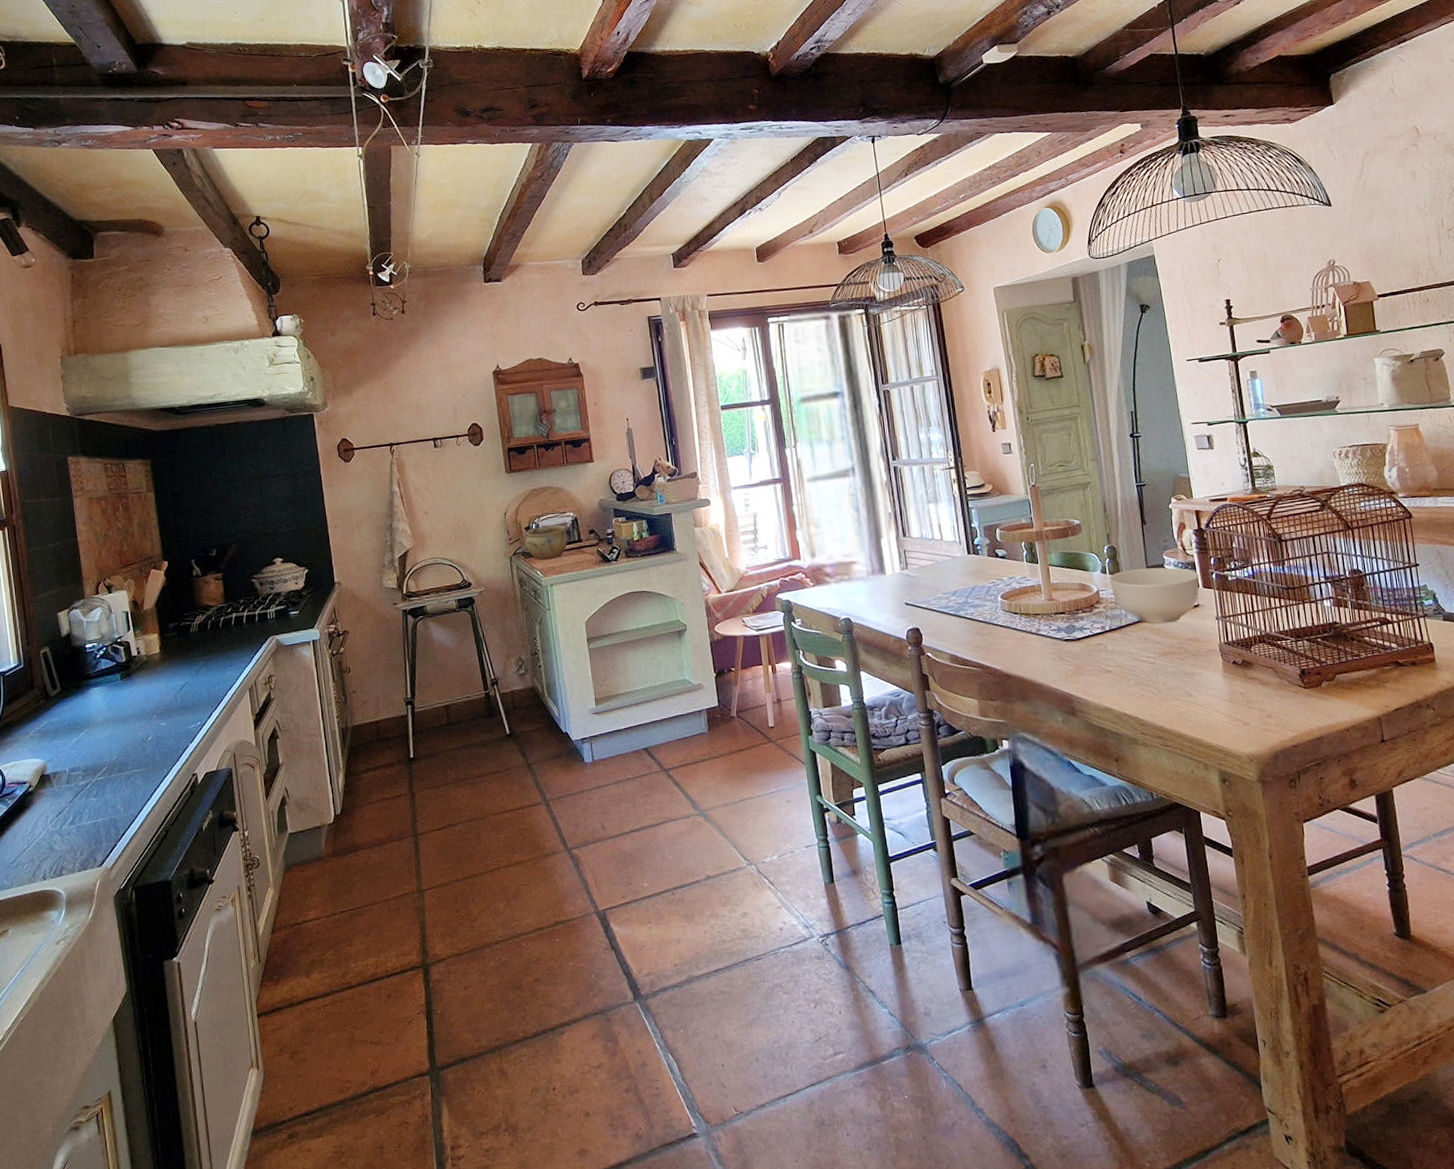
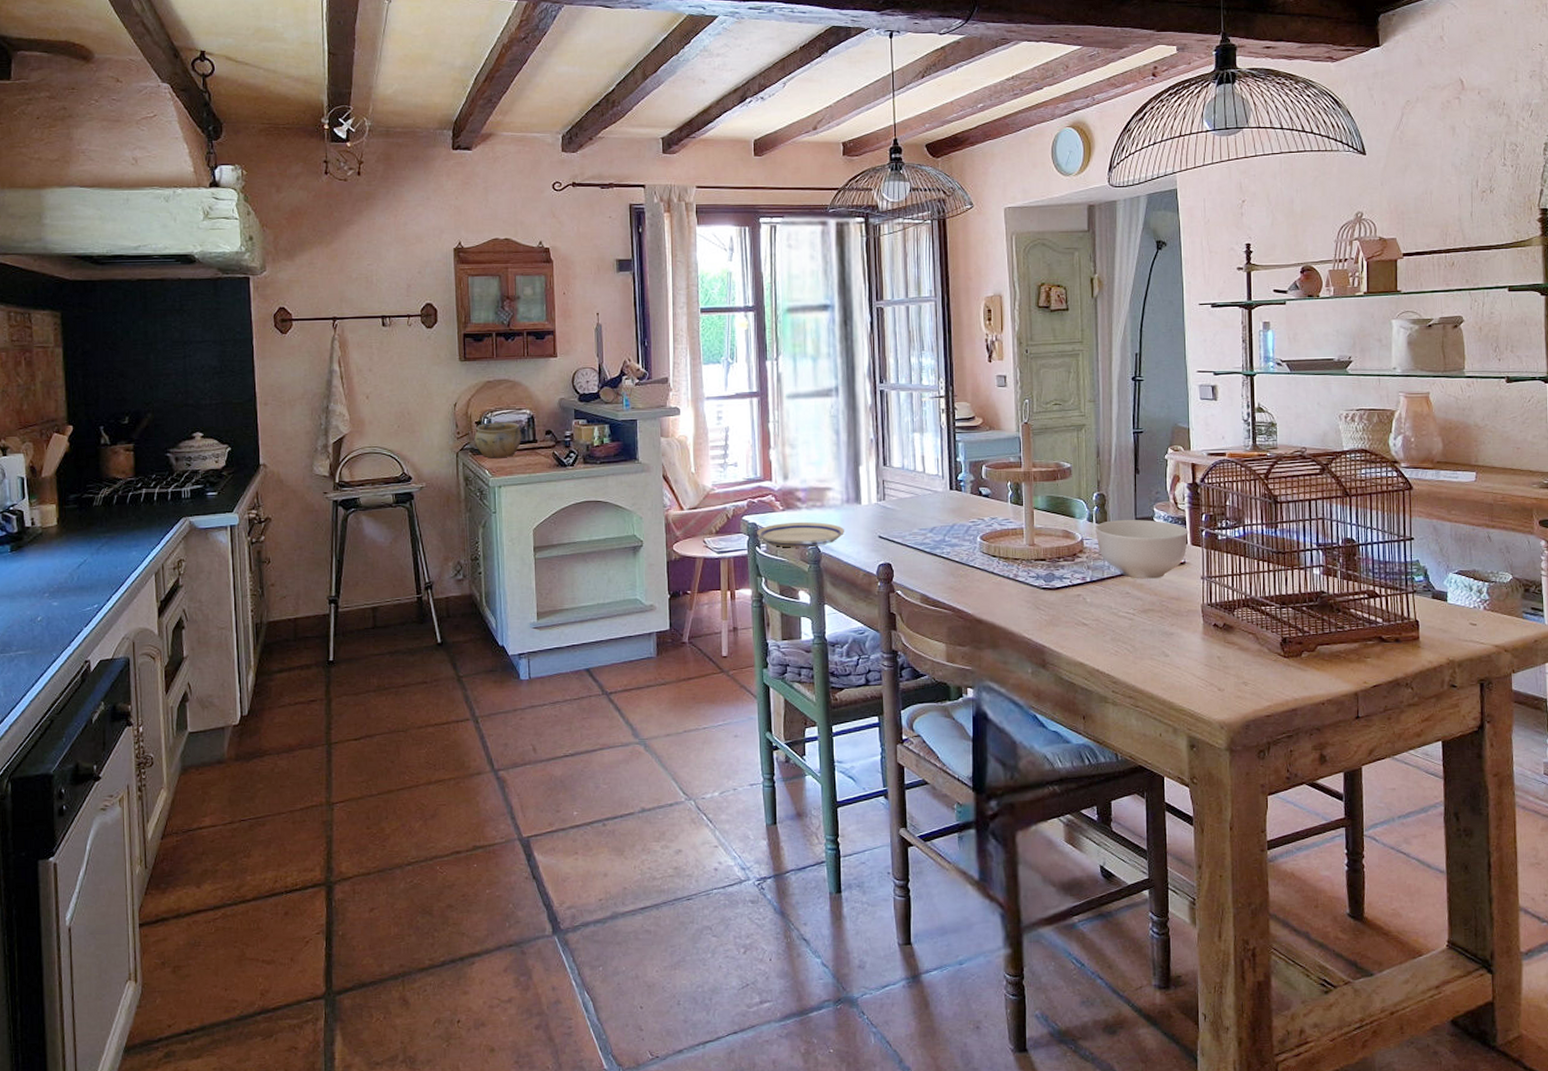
plate: none [791,594,873,621] -> present [757,521,844,548]

